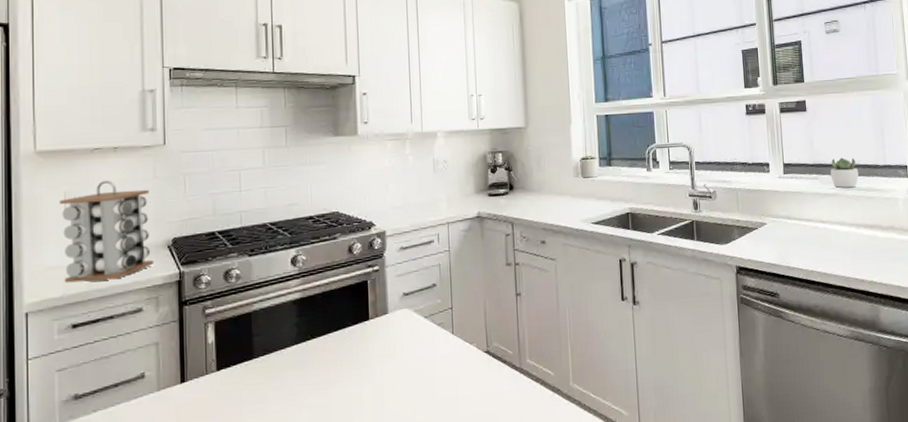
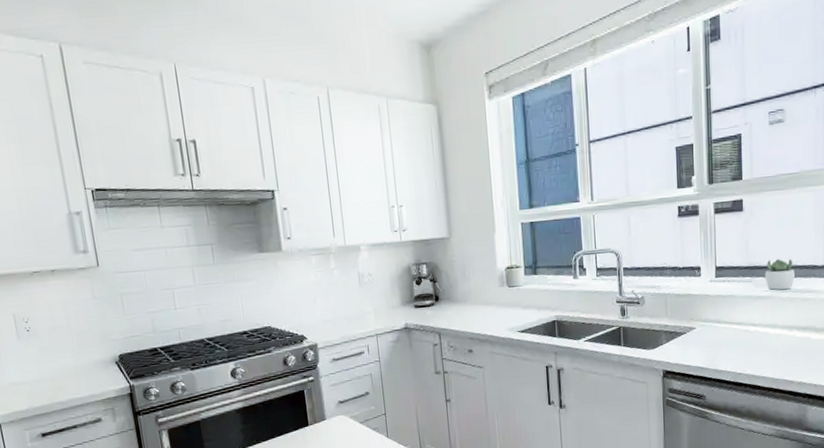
spice rack: present [59,181,154,283] -> none [9,302,105,397]

